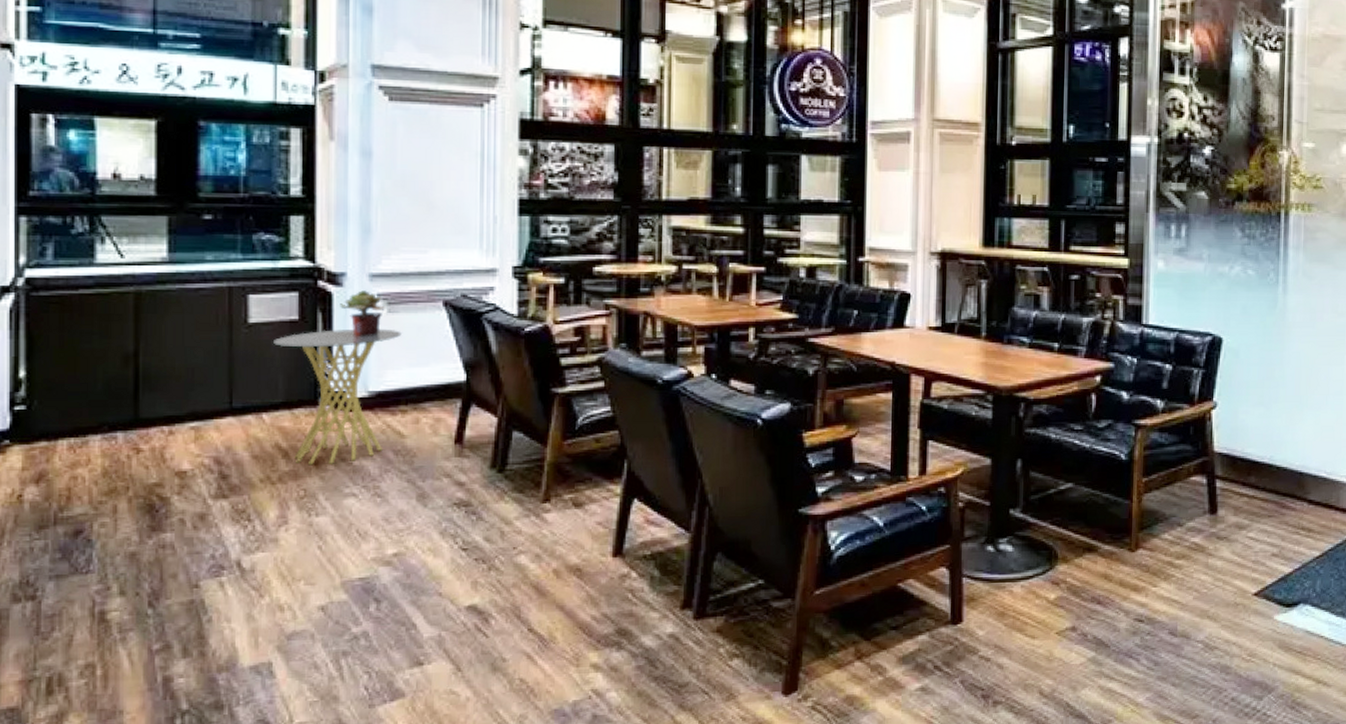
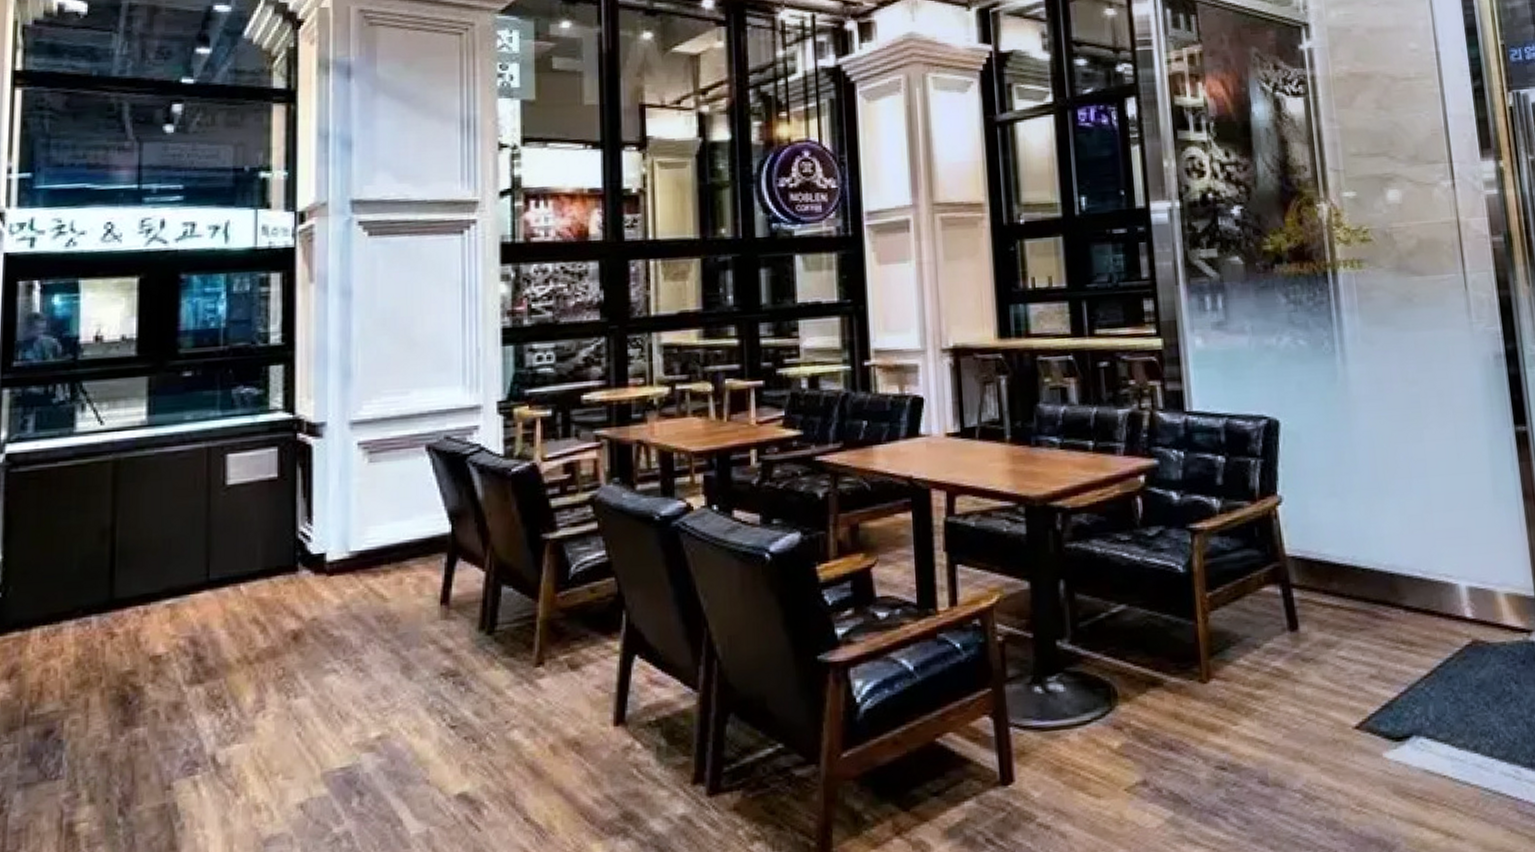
side table: present [272,328,402,466] -> none [251,480,383,640]
potted plant: present [340,290,385,336] -> none [320,440,366,491]

